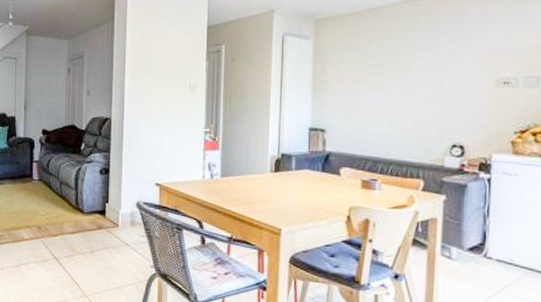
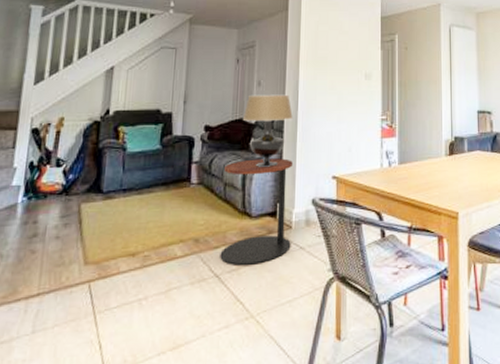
side table: none [58,162,119,254] -> present [220,158,292,265]
table lamp: none [74,103,119,170] -> present [242,94,293,167]

